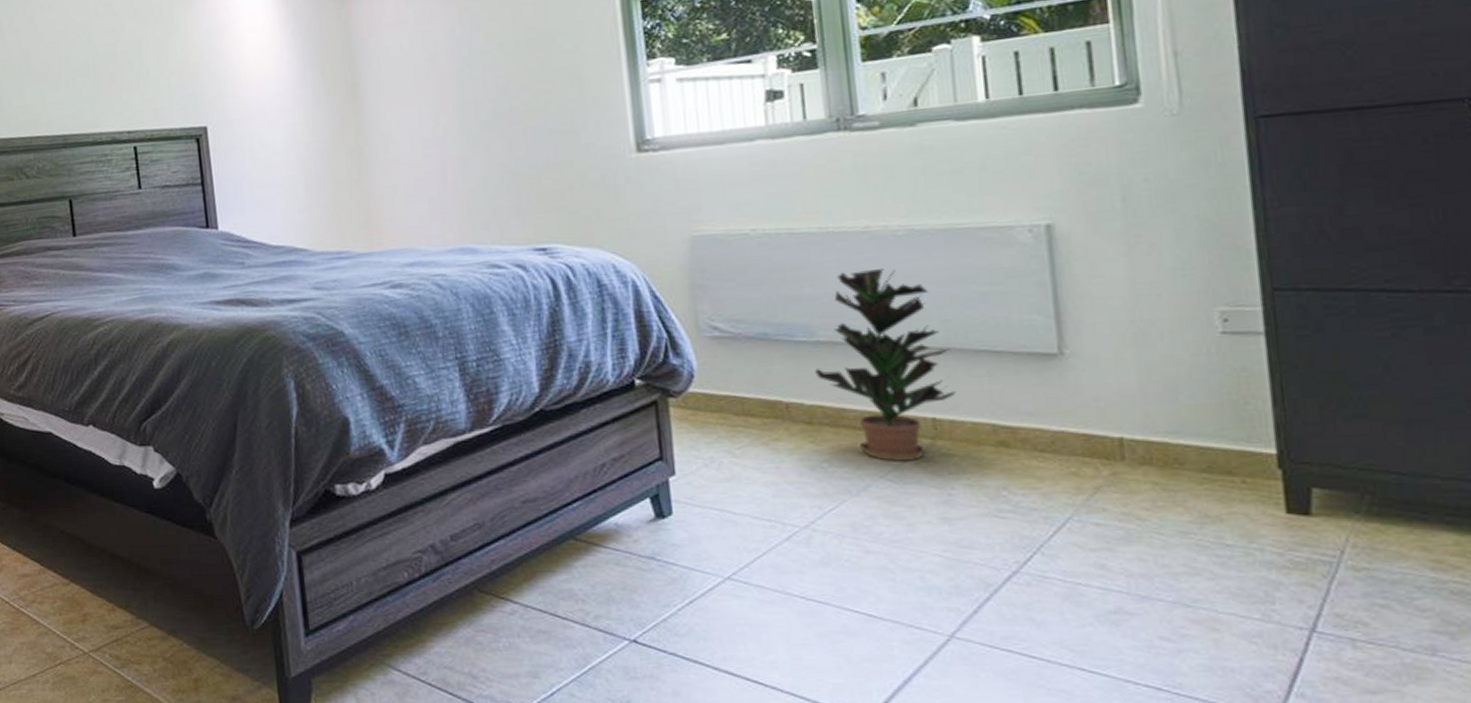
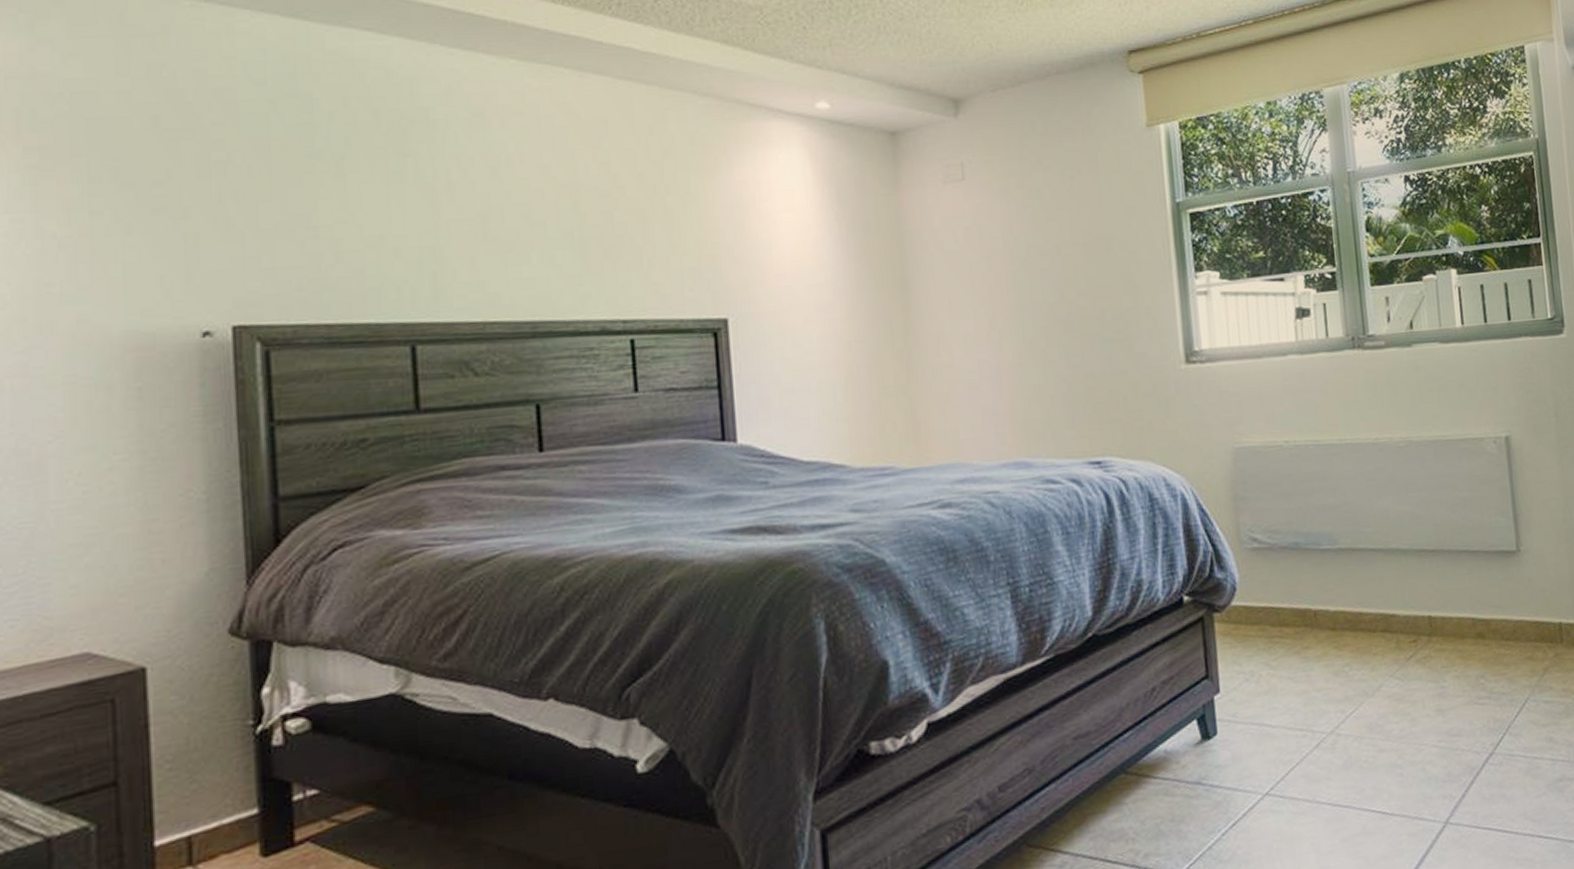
potted plant: present [815,268,956,461] -> none [1337,477,1445,660]

